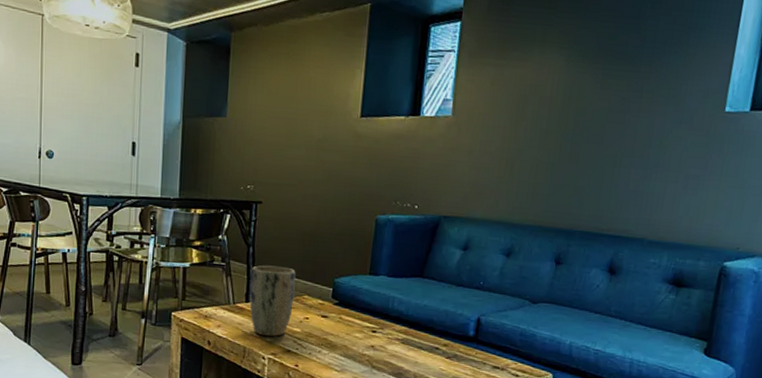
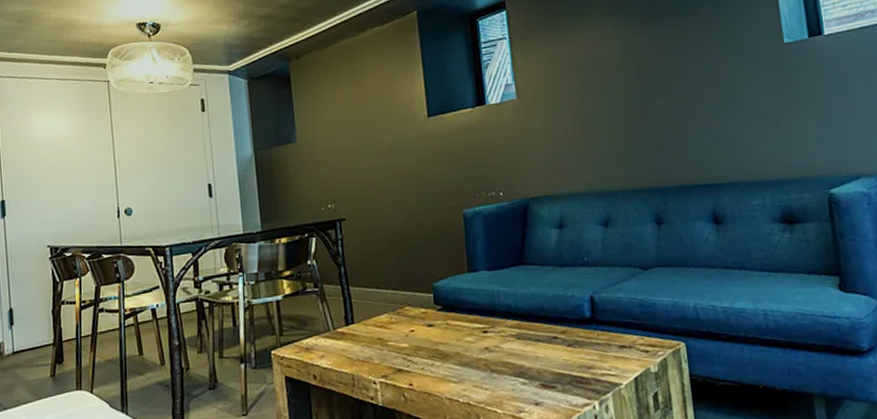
plant pot: present [249,265,296,337] -> none [346,281,396,358]

